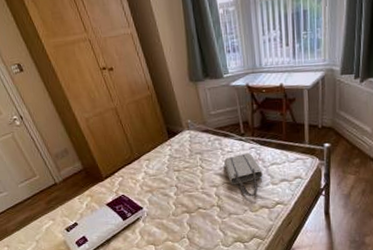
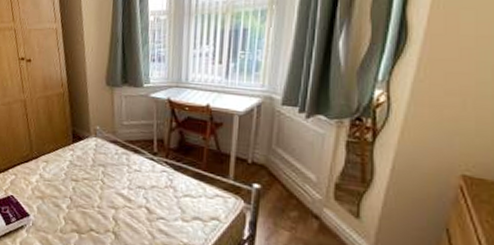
tote bag: present [224,153,263,197] -> none [128,175,172,231]

